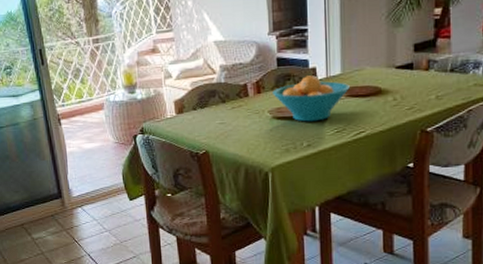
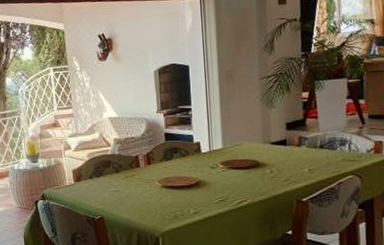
fruit bowl: present [273,75,350,122] -> none [161,149,231,191]

